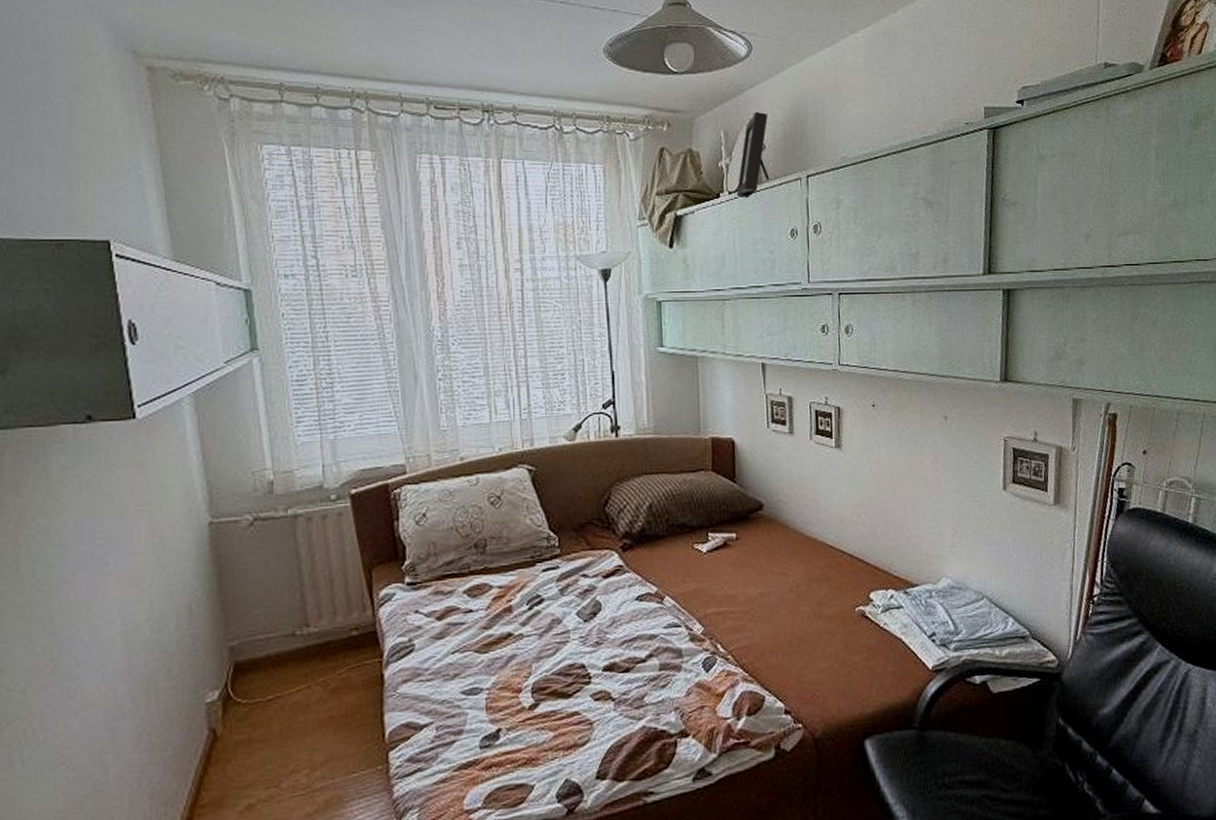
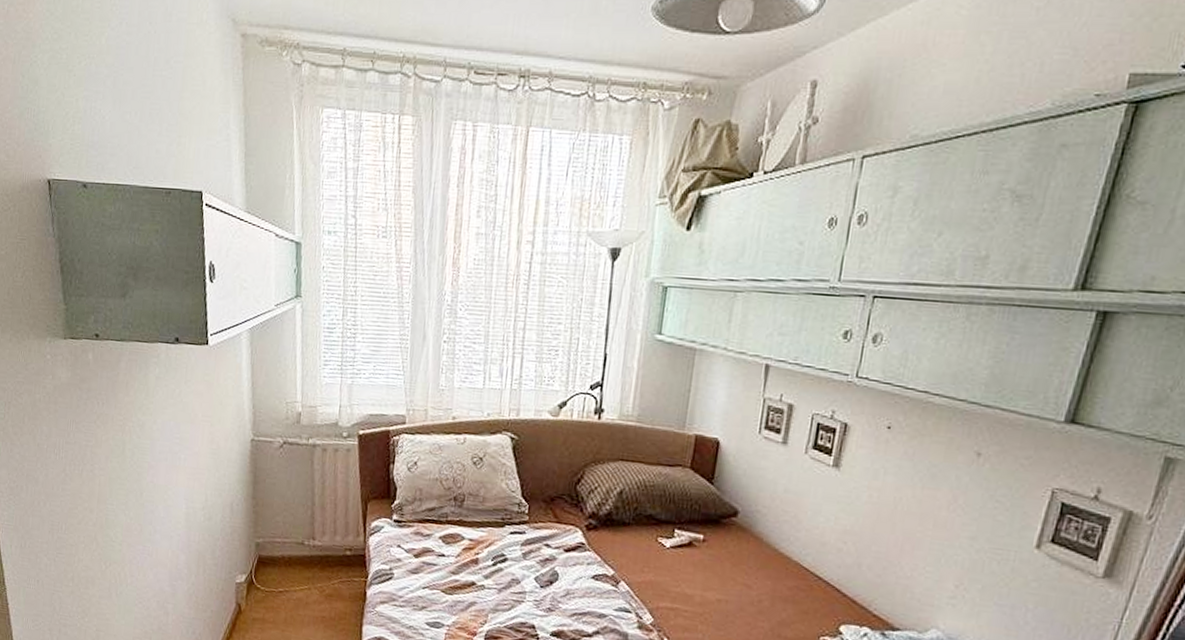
picture frame: present [737,112,769,199] -> none [773,79,828,180]

